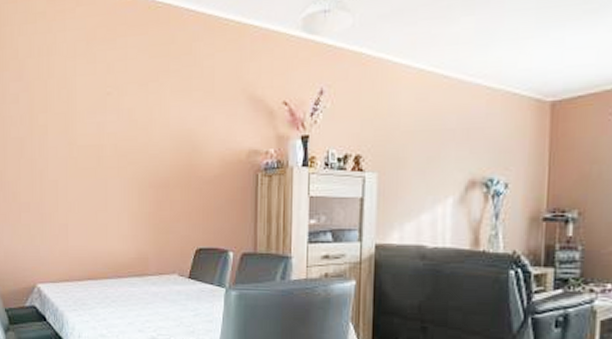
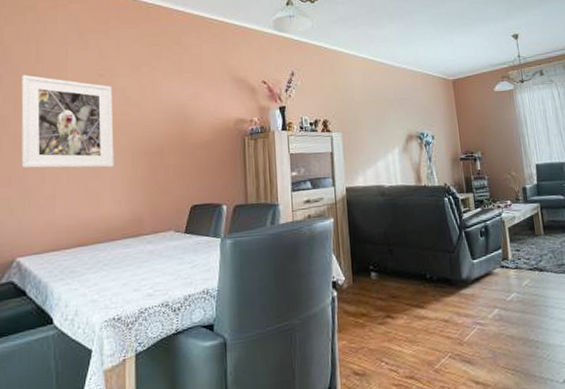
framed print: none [35,93,121,199] -> present [21,75,114,169]

